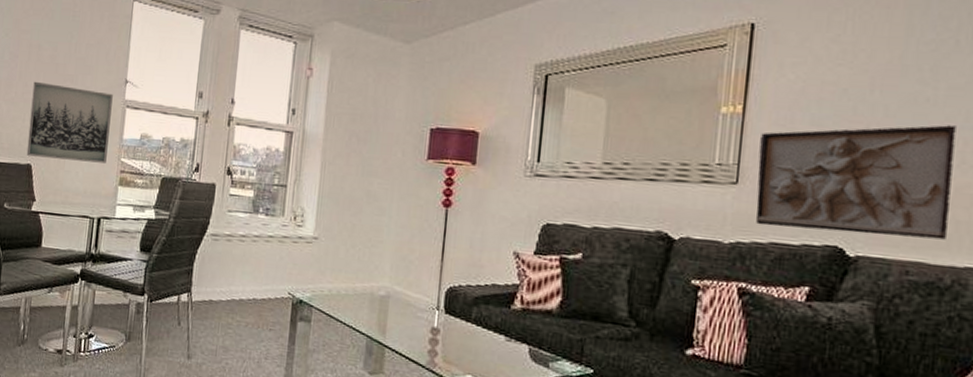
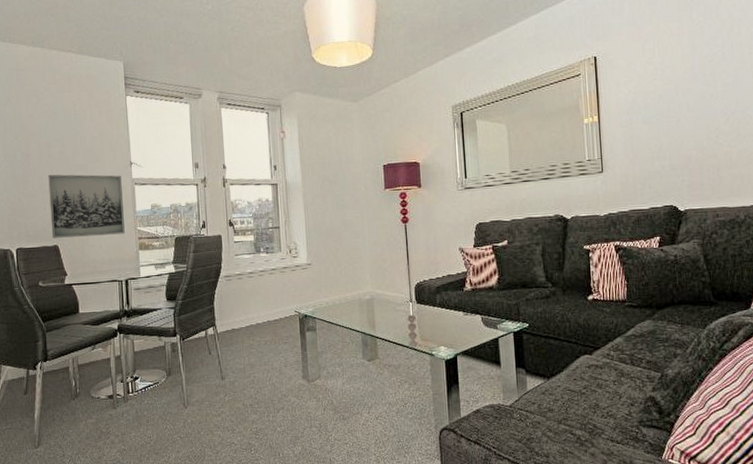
wall relief: present [756,125,956,240] -> none [613,111,738,199]

